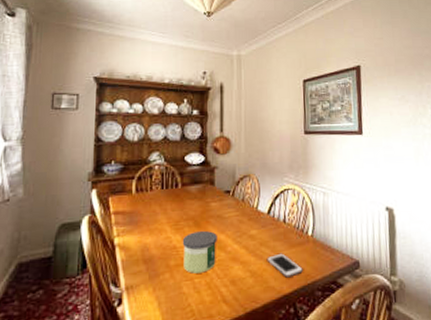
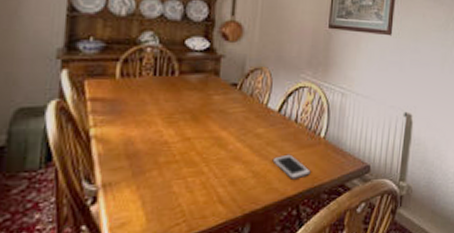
candle: present [182,230,217,274] -> none [175,125,218,172]

